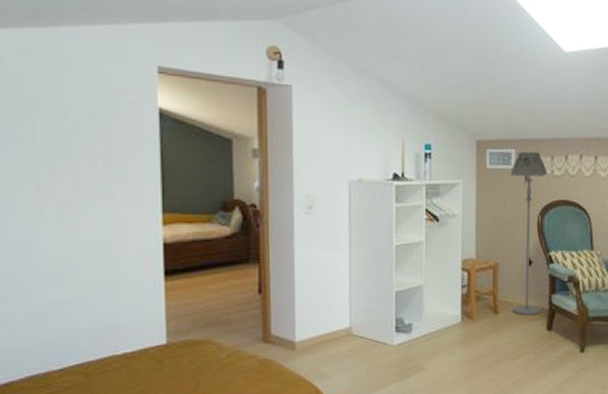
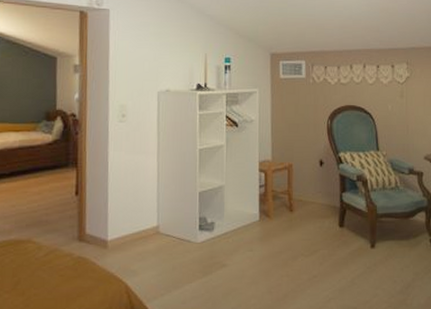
floor lamp: present [510,151,548,315] -> none [301,62,335,212]

